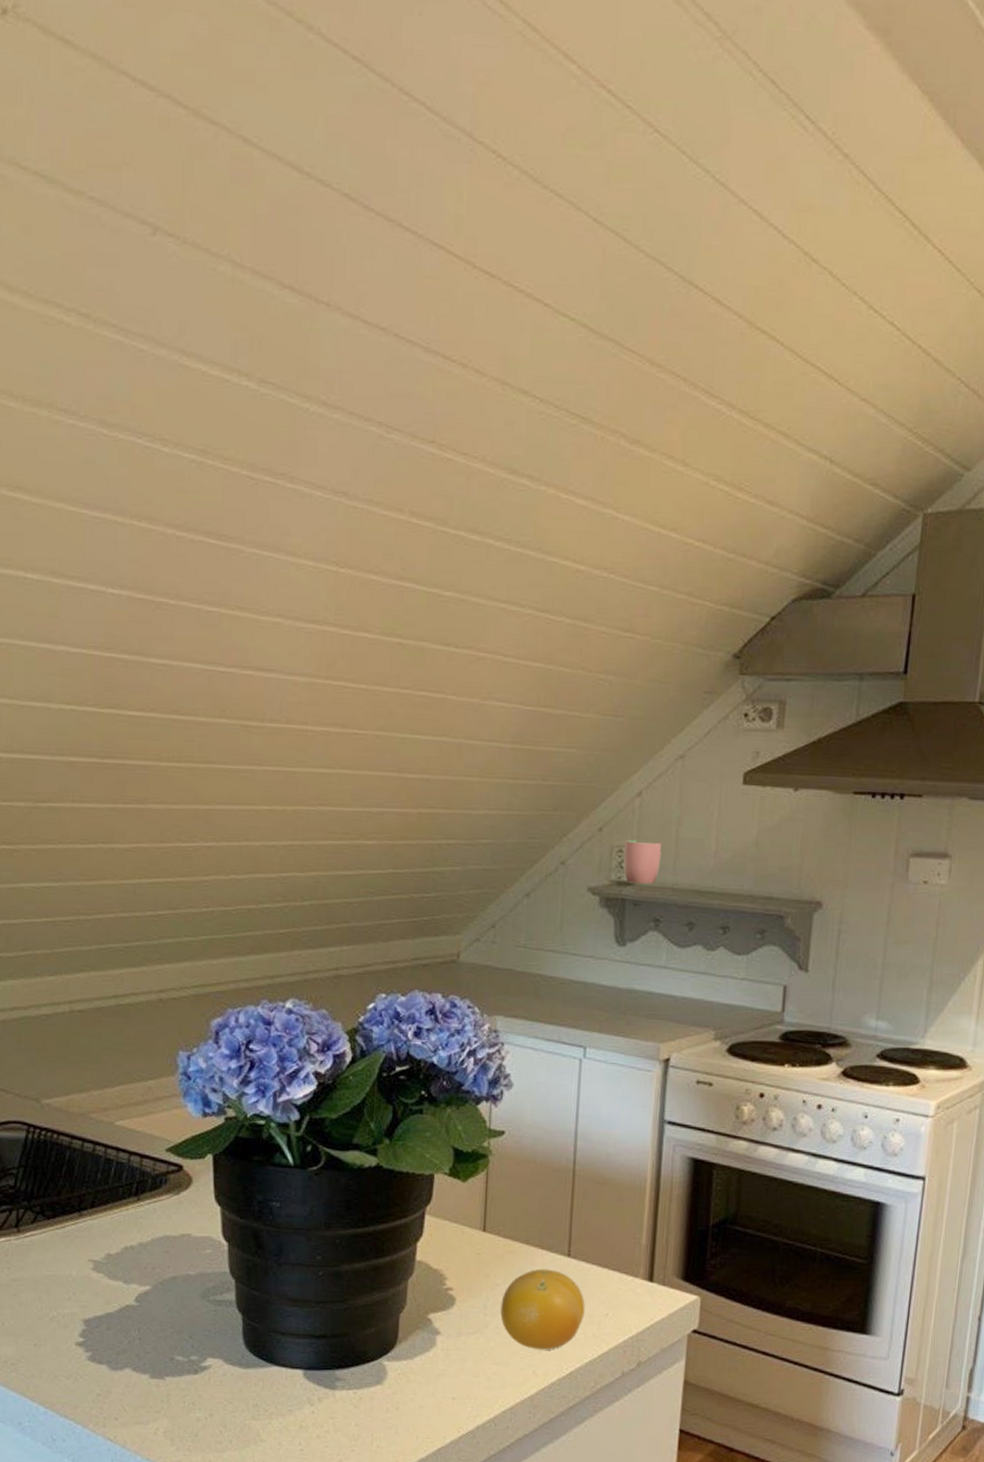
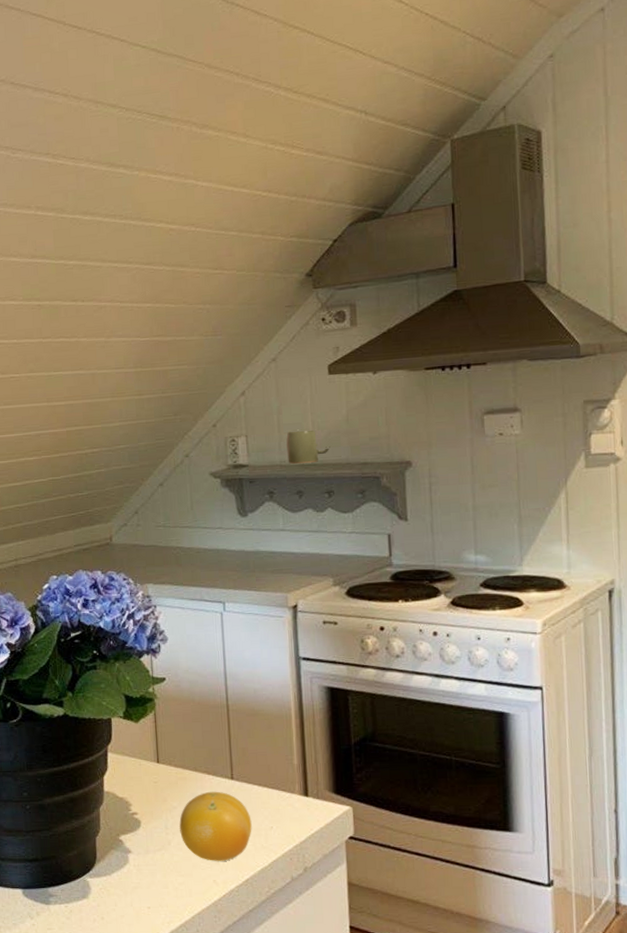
cup: present [624,839,662,885] -> none [236,429,268,466]
mug: none [681,846,733,891] -> present [285,429,330,465]

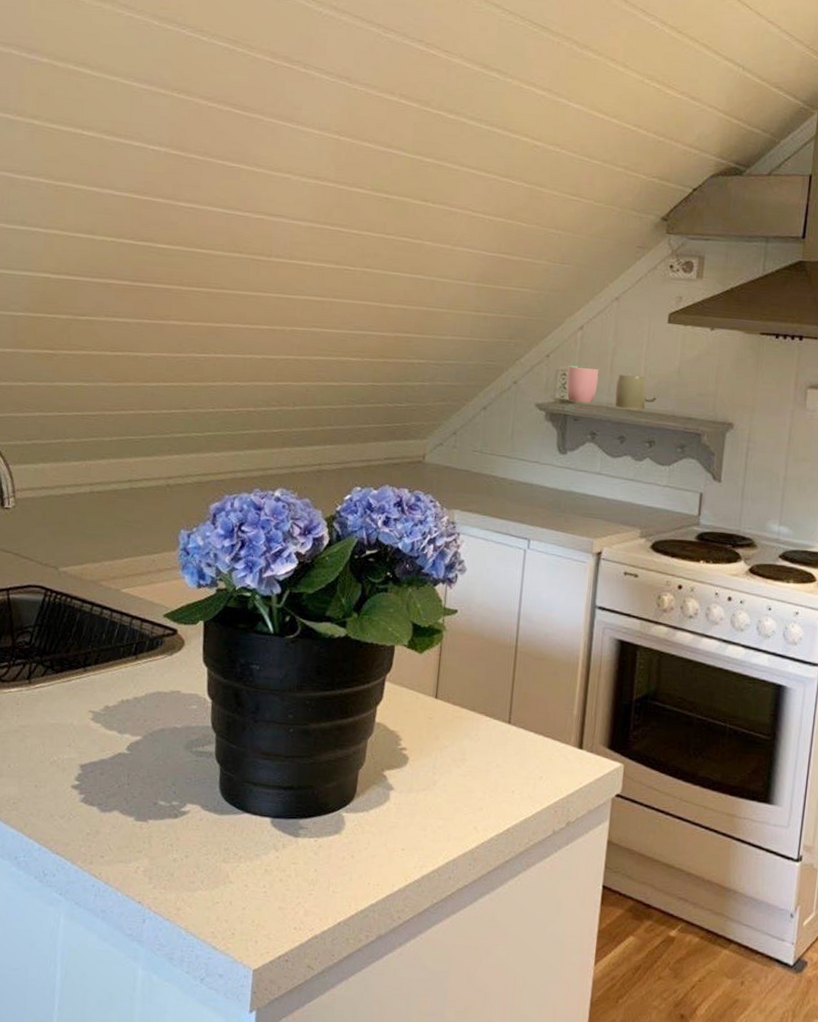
fruit: present [179,791,252,861] -> none [447,733,522,808]
cup: none [236,429,268,466] -> present [566,365,600,404]

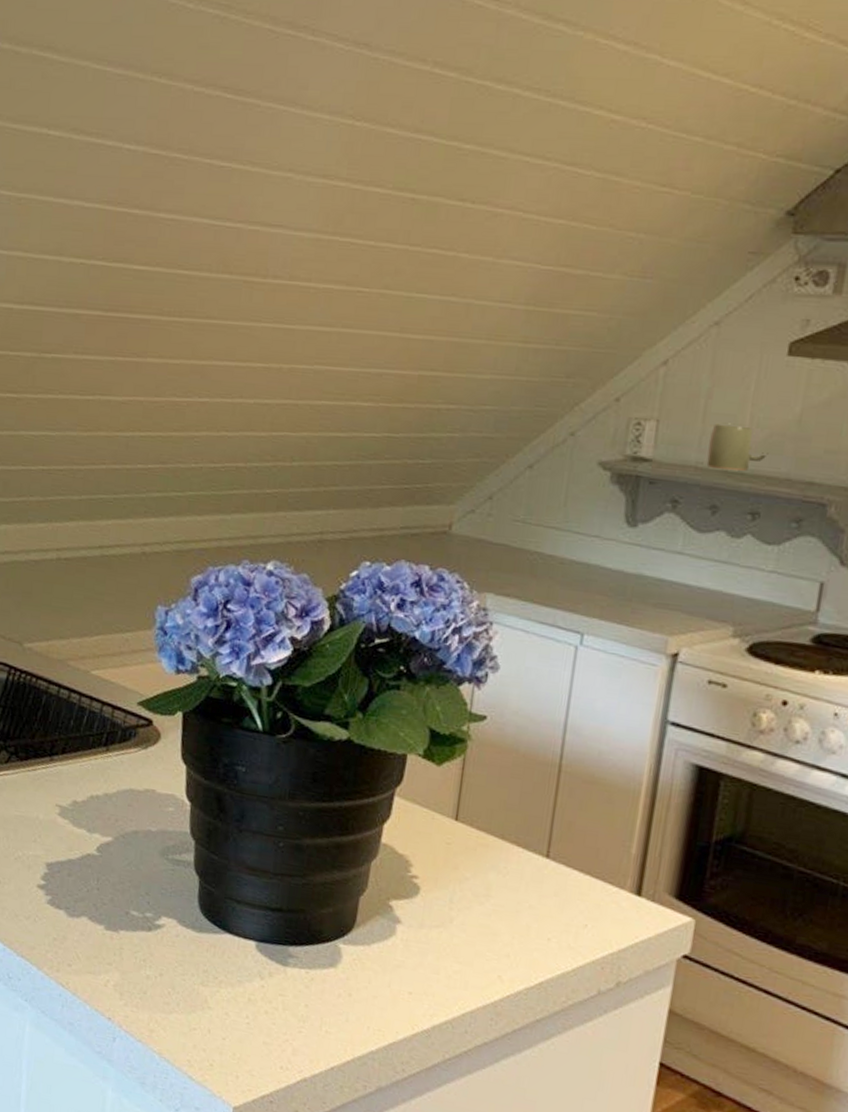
cup: present [566,365,600,404] -> none [641,412,688,462]

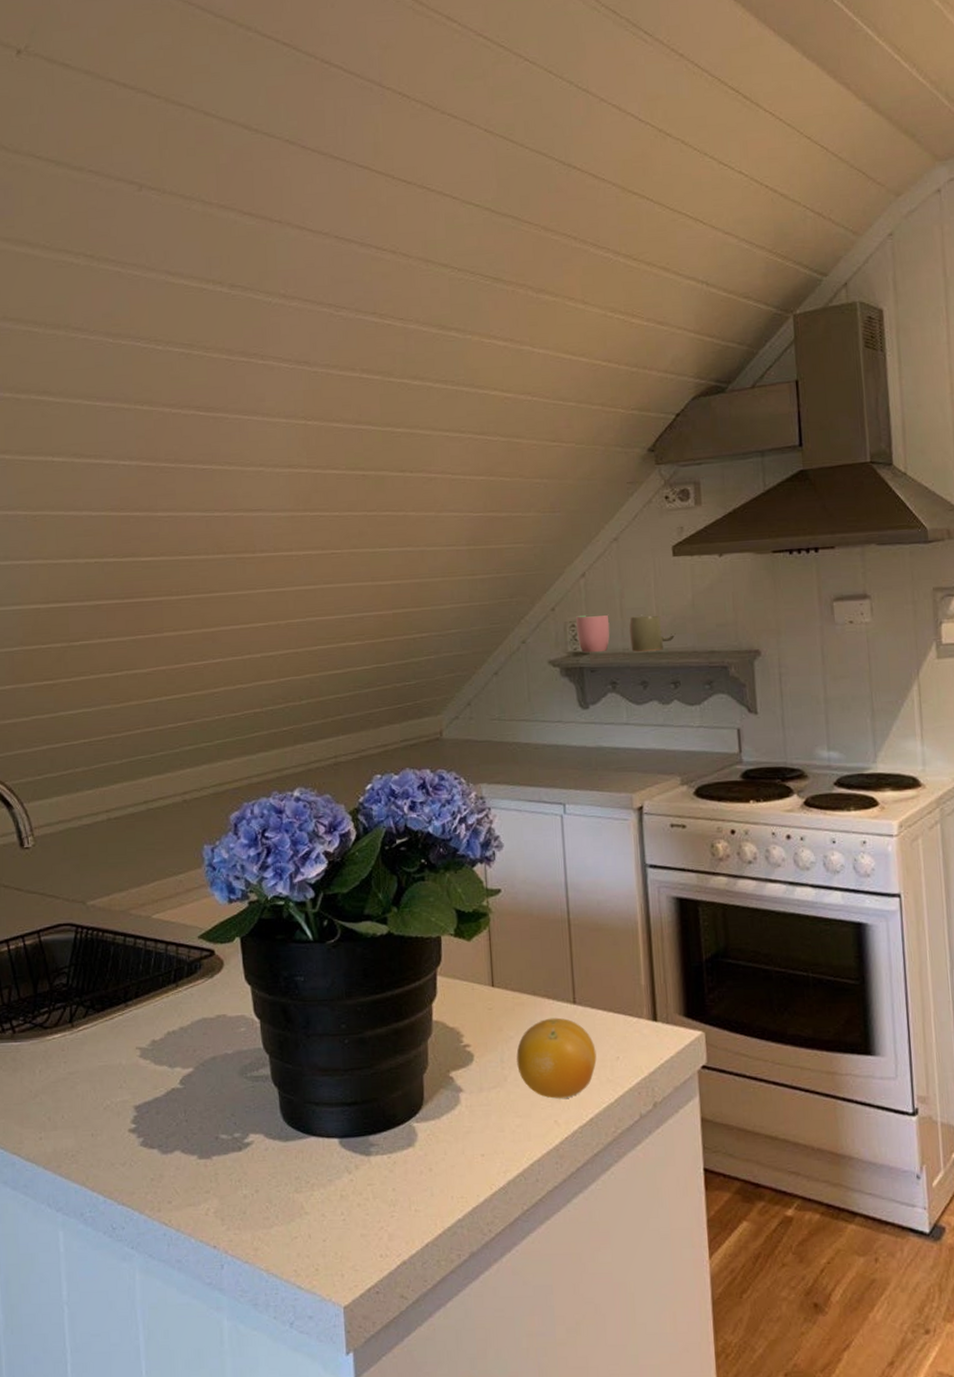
fruit: none [467,866,562,956] -> present [516,1017,597,1099]
cup: none [641,412,688,462] -> present [576,614,610,653]

